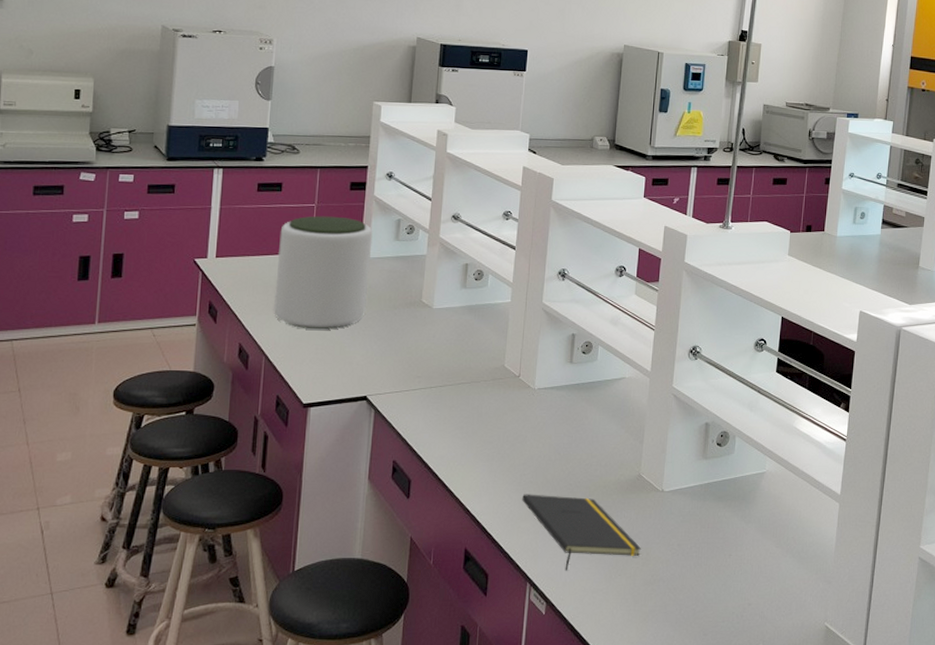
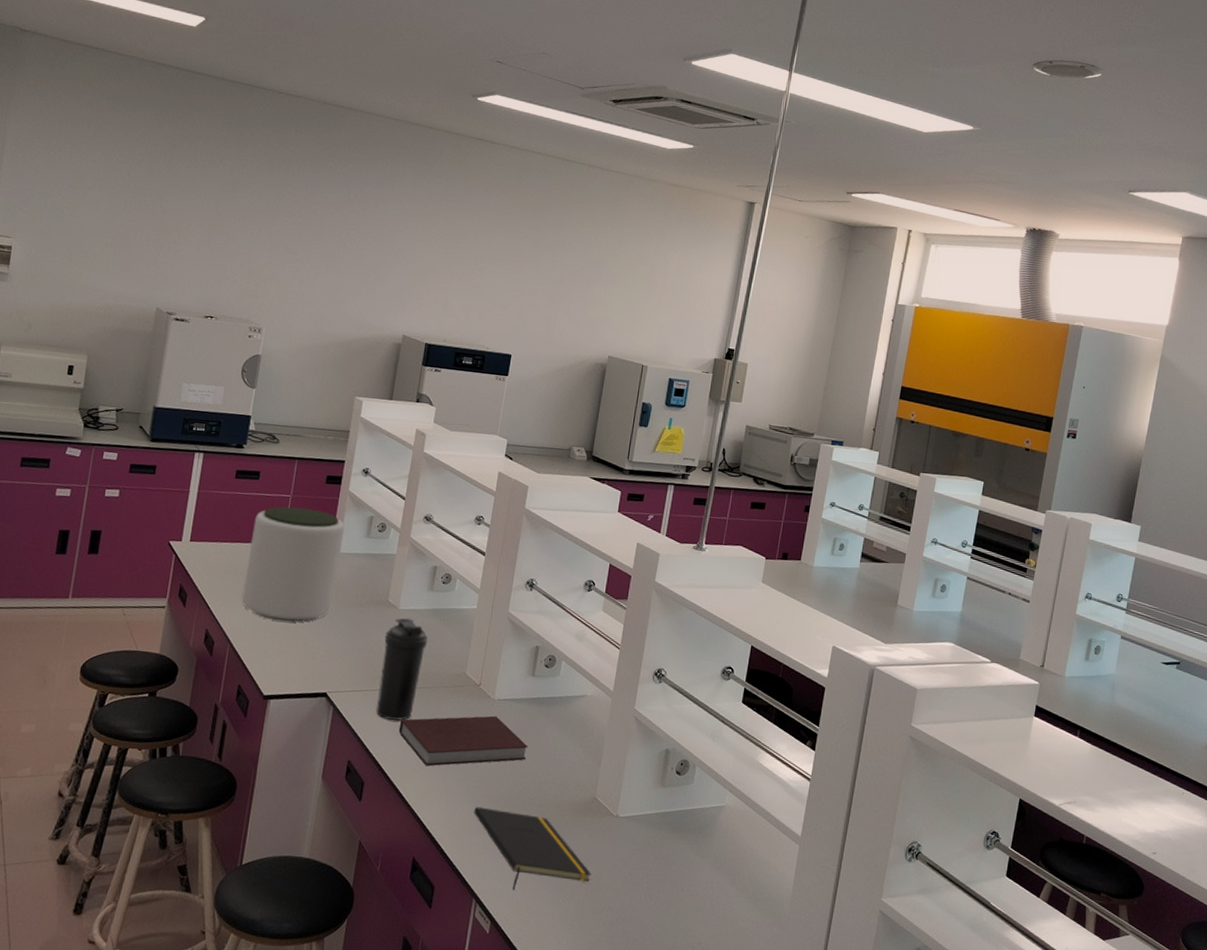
water bottle: none [417,316,464,417] -> present [375,618,428,721]
notebook: none [441,405,571,459] -> present [398,715,528,767]

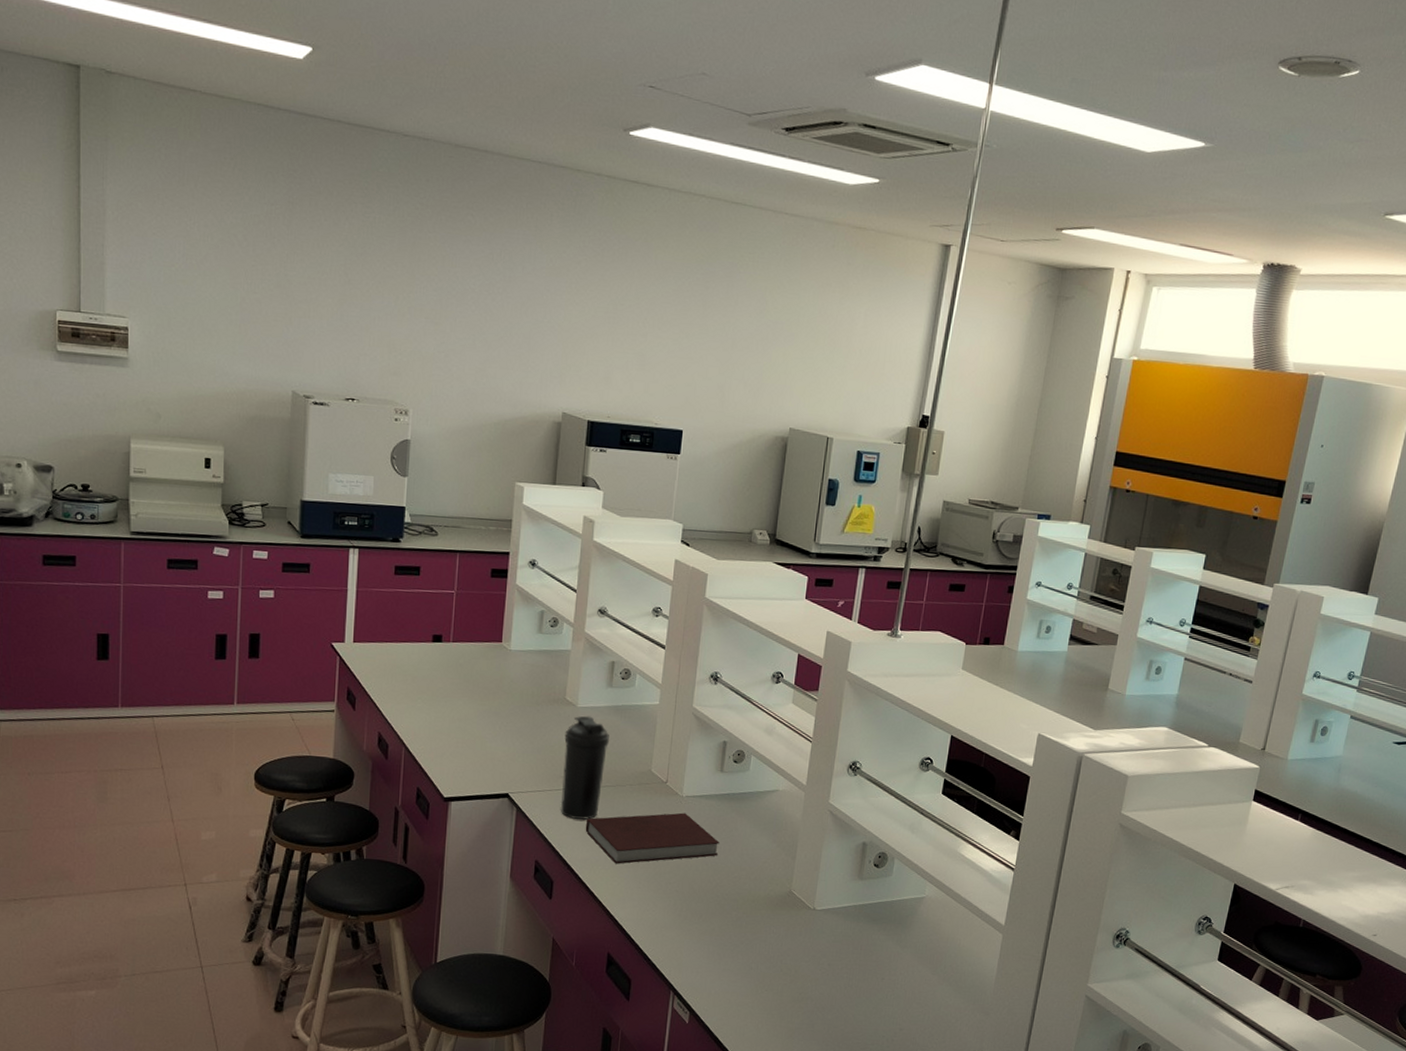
plant pot: present [242,506,345,622] -> none [413,603,515,723]
notepad: present [474,806,592,890] -> none [667,902,790,982]

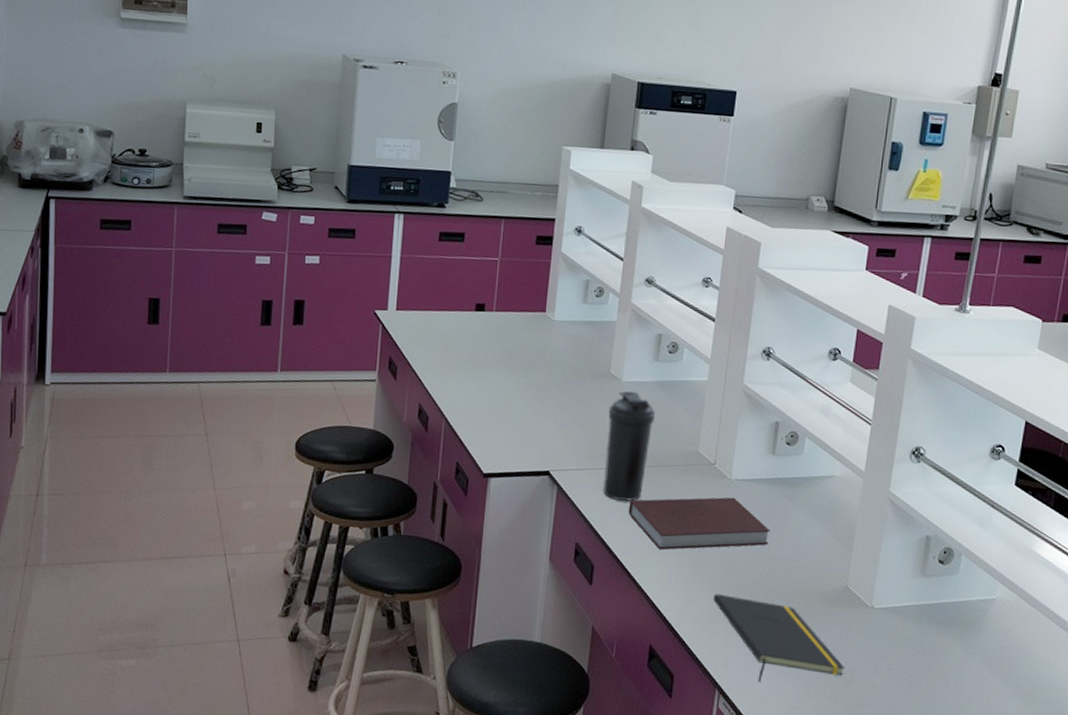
notepad: none [667,902,790,982] -> present [713,593,846,682]

